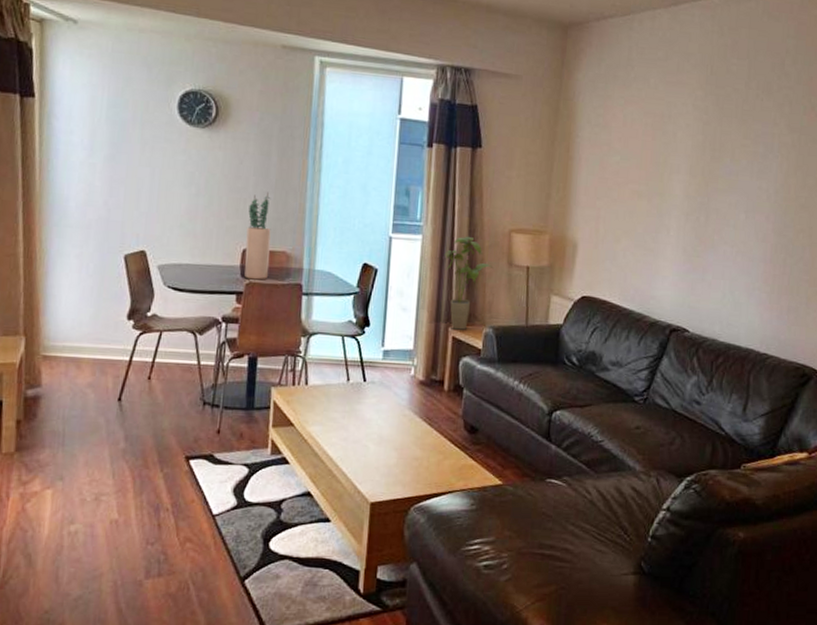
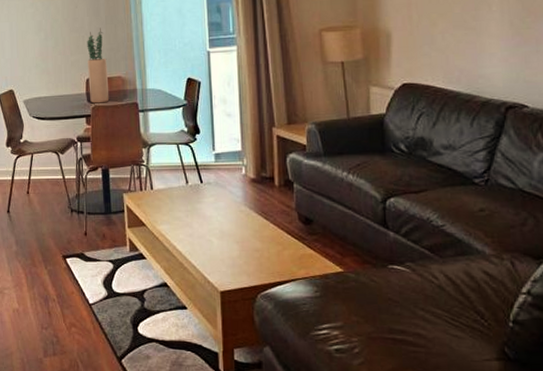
house plant: present [444,236,494,330] -> none [259,41,309,129]

